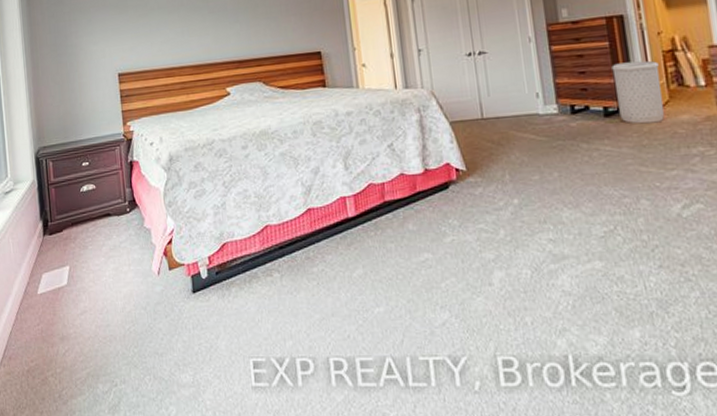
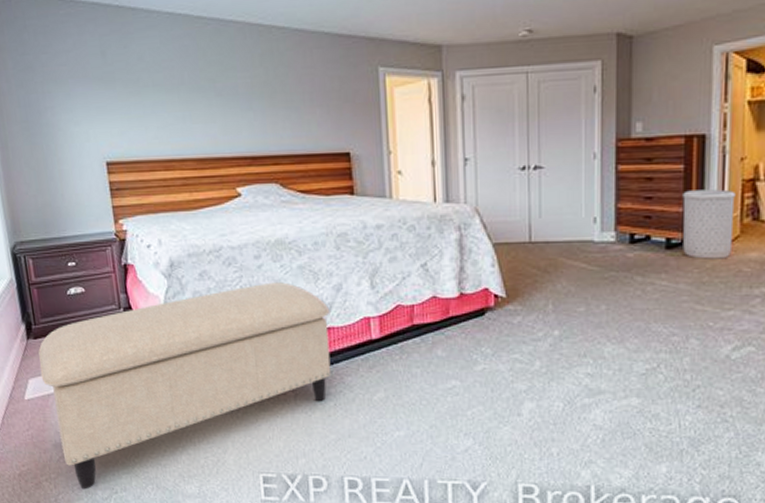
ottoman: none [52,169,313,383] -> present [38,282,331,490]

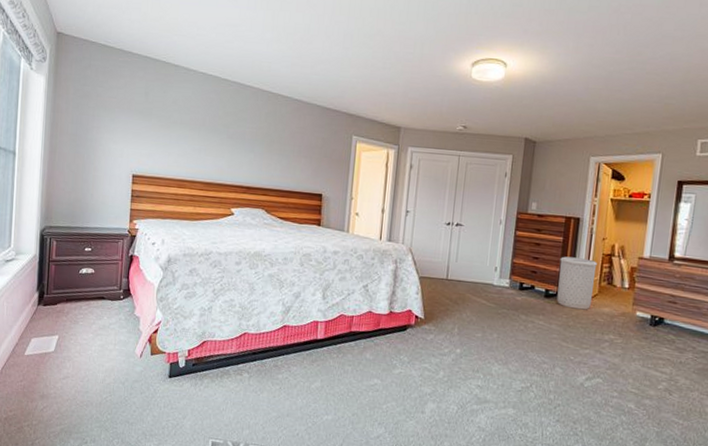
ottoman: present [38,282,331,490] -> none [43,284,288,437]

